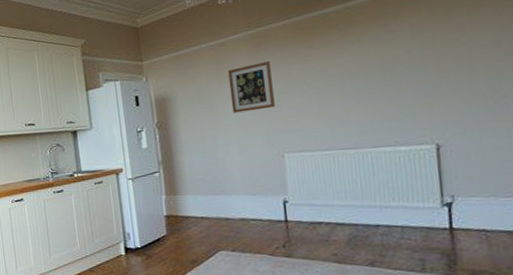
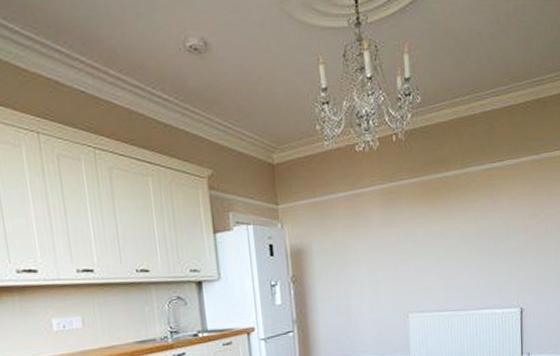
wall art: present [227,61,275,113] -> none [362,219,403,271]

